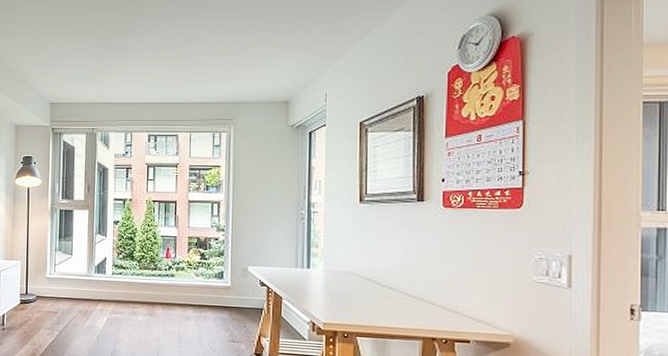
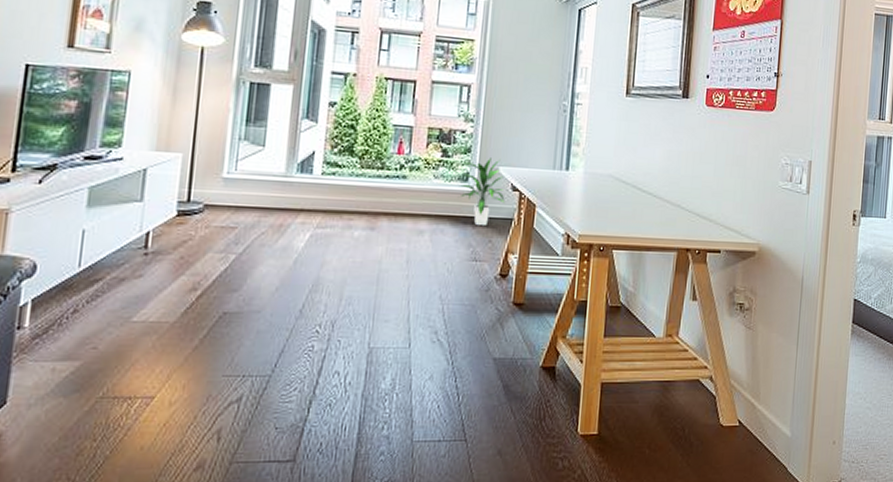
indoor plant: none [216,259,255,315] -> present [458,158,505,227]

